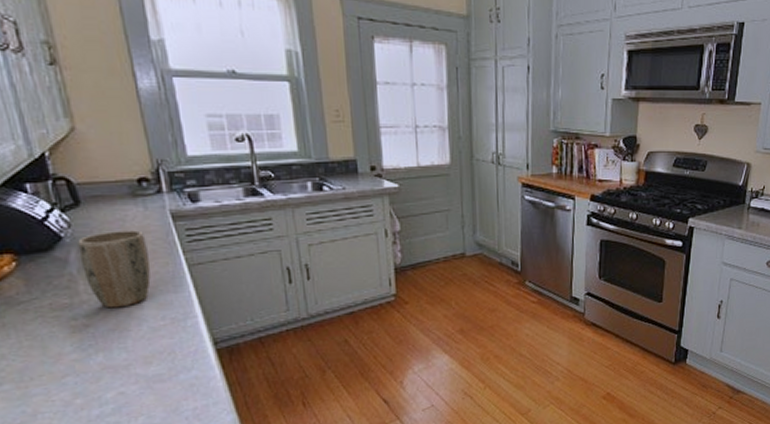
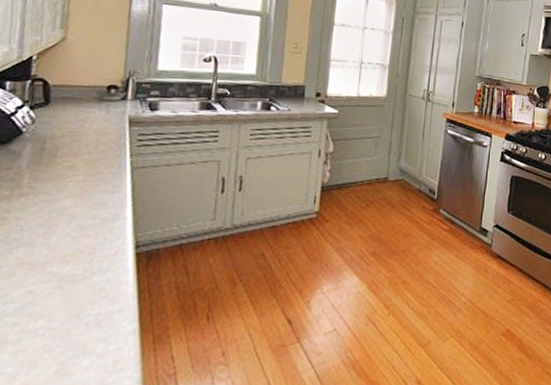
plant pot: present [78,230,151,309] -> none [32,130,100,204]

